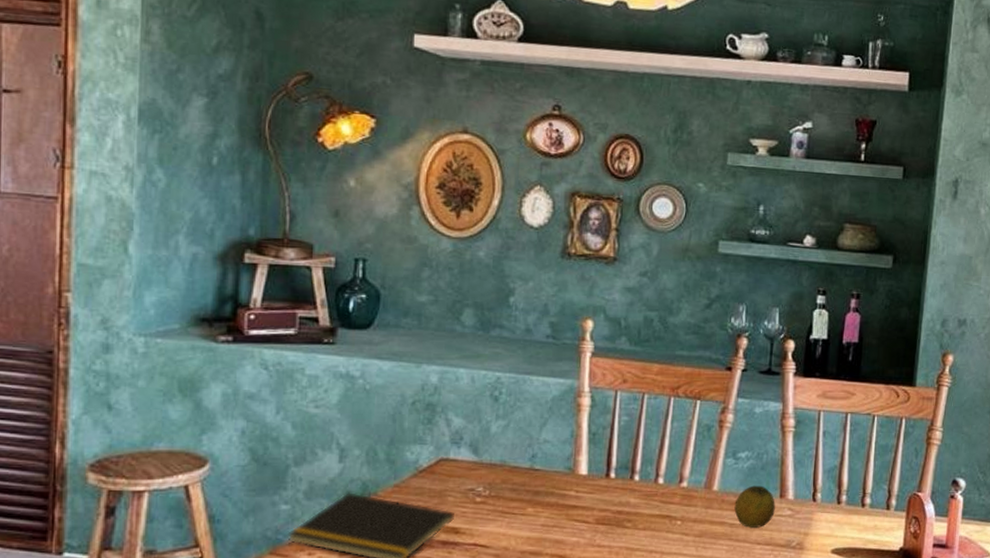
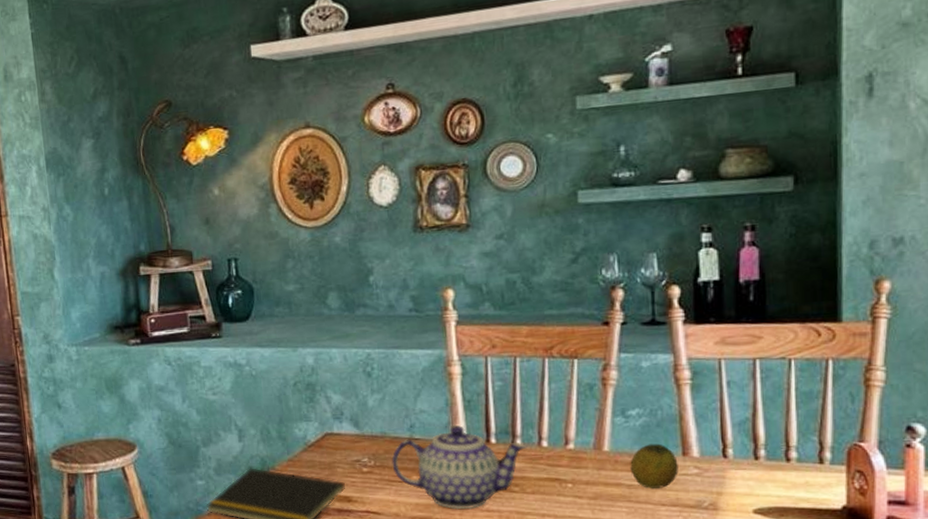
teapot: none [508,457,644,545] -> present [391,424,527,510]

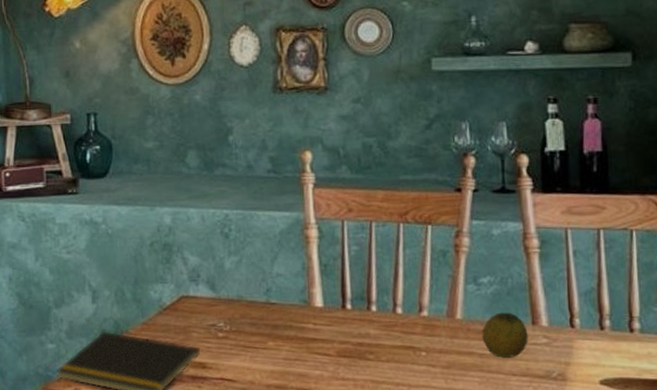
teapot: present [391,424,527,510] -> none [247,289,382,378]

